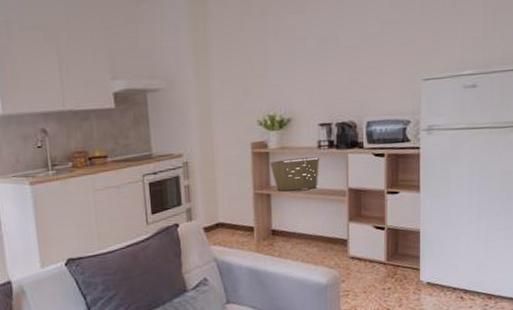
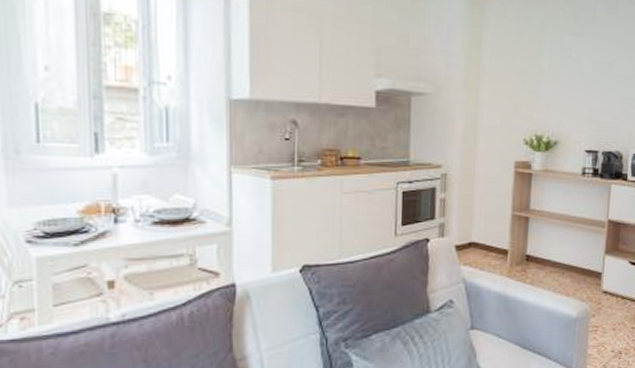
basket: present [269,157,319,192] -> none [531,183,582,217]

